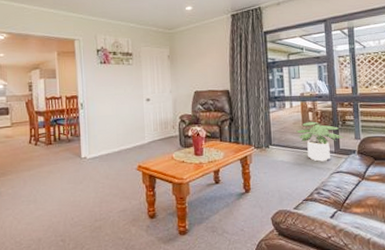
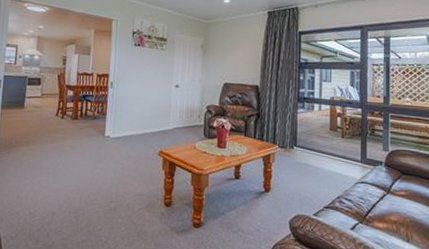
potted plant: present [296,121,345,162] -> none [323,127,372,170]

